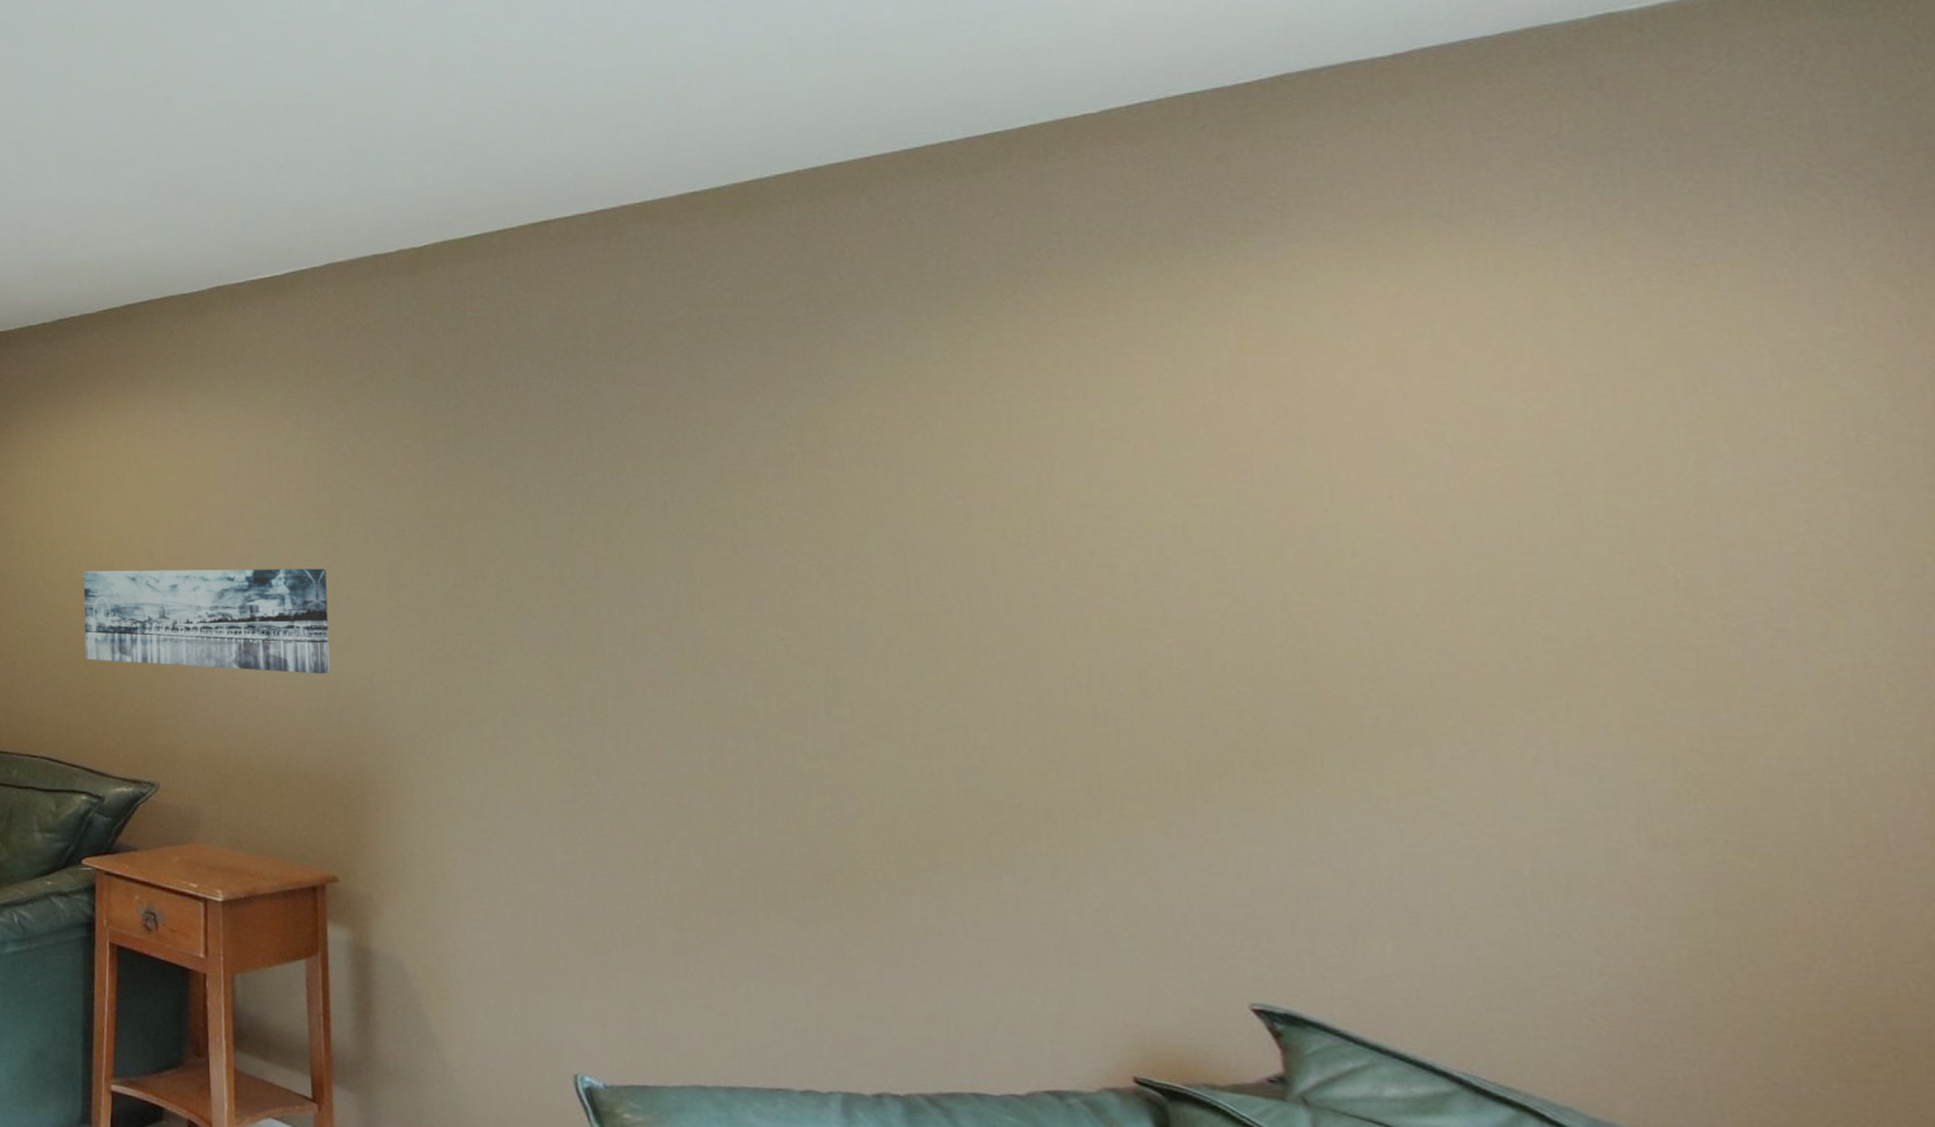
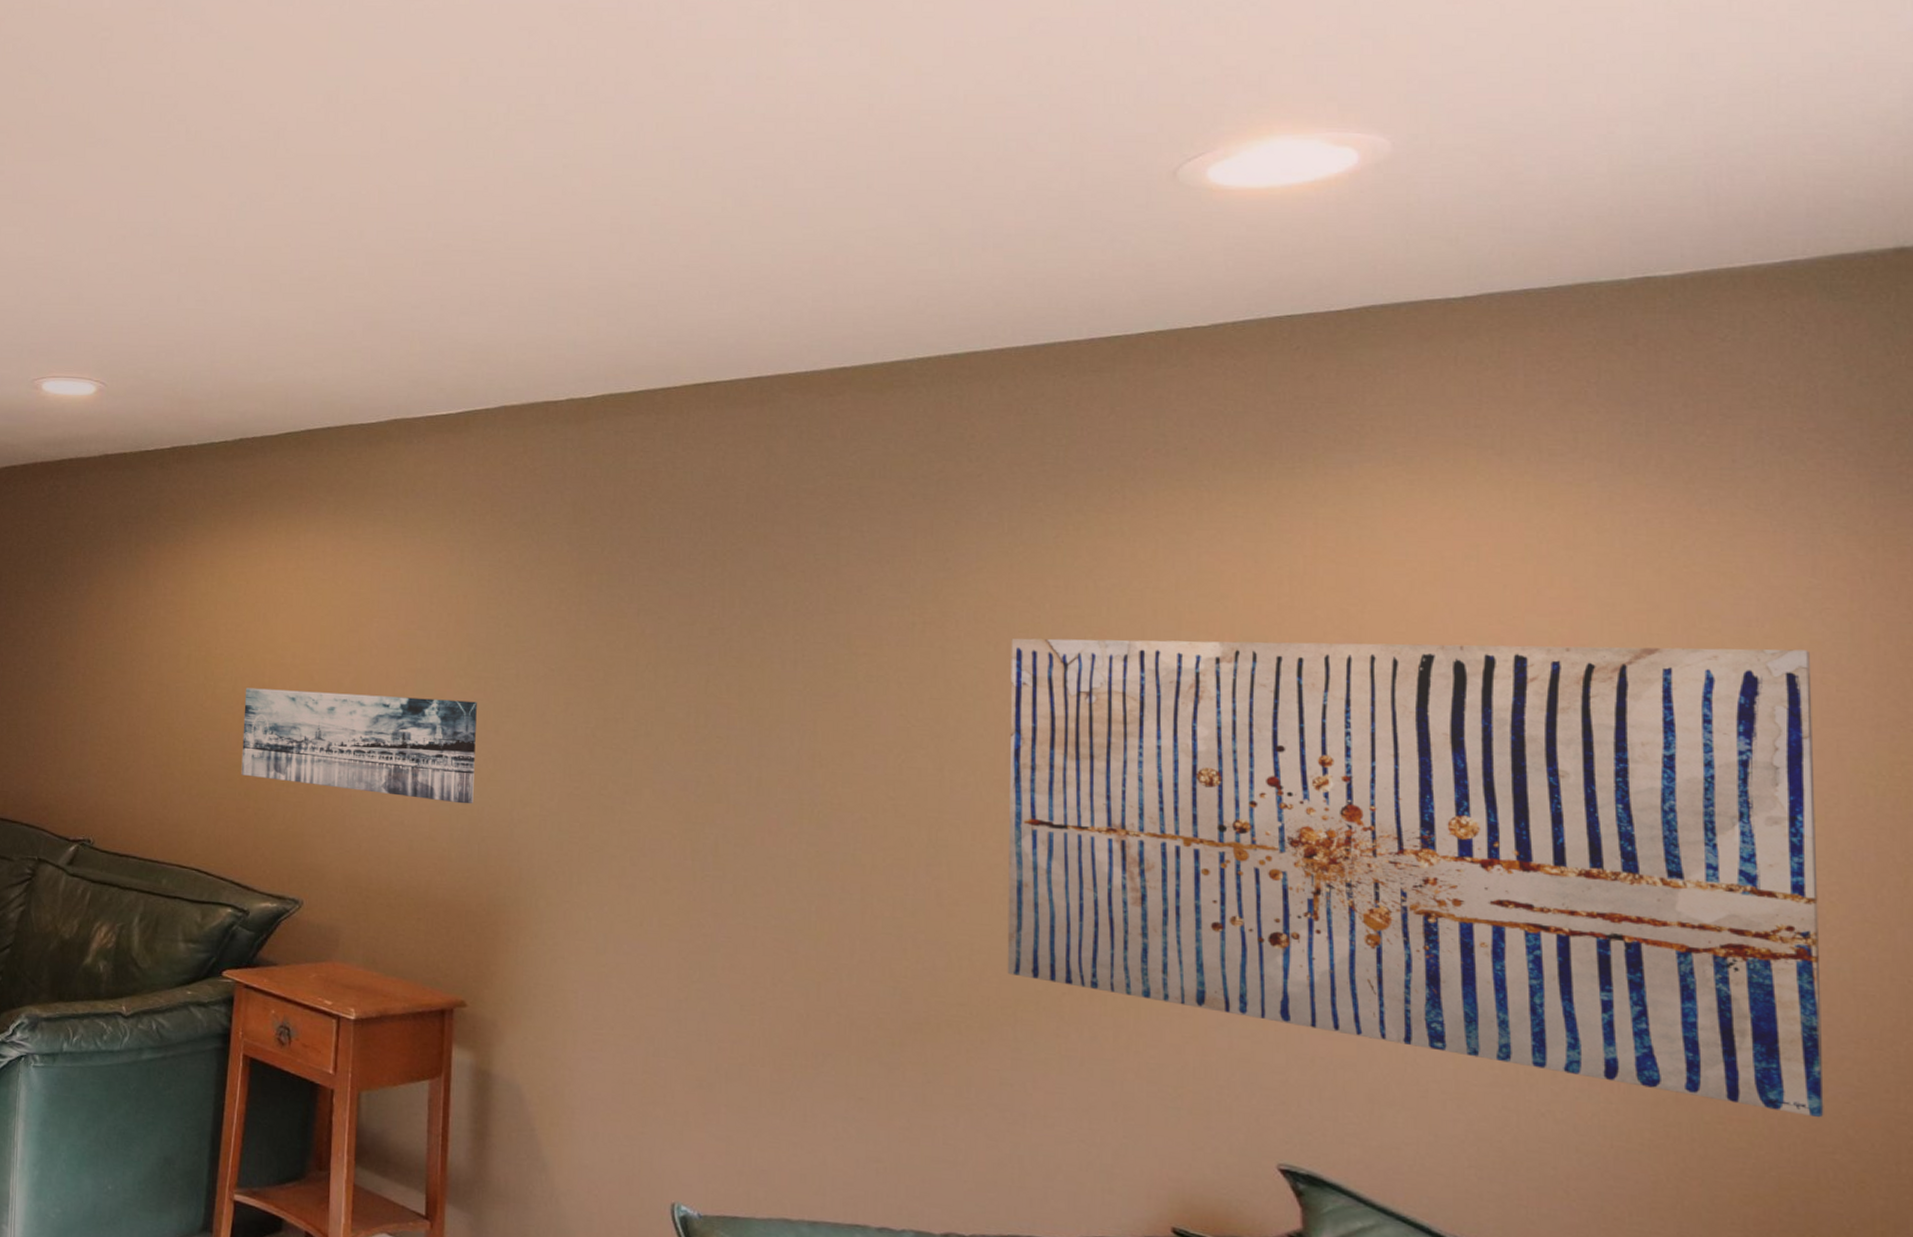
wall art: none [902,407,1899,924] -> present [1007,638,1824,1118]

